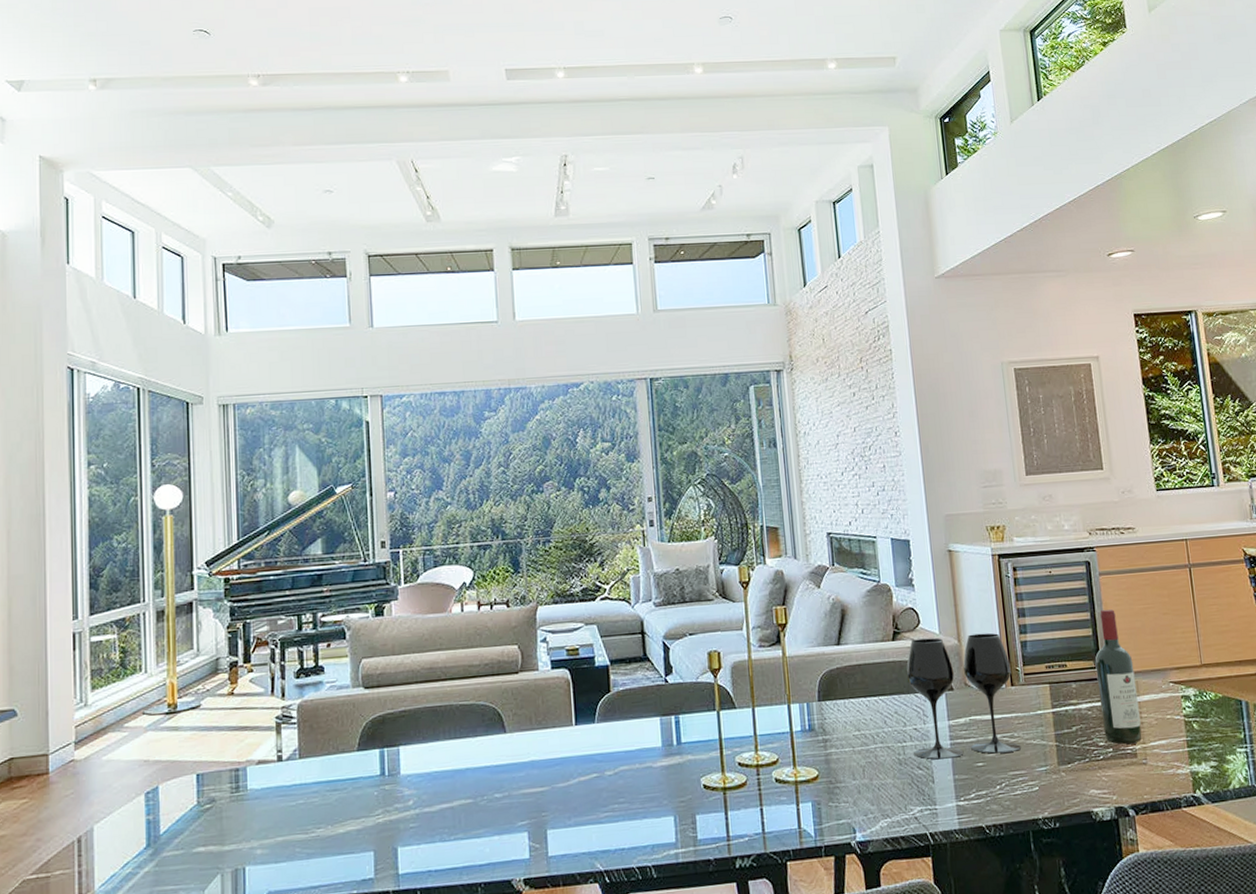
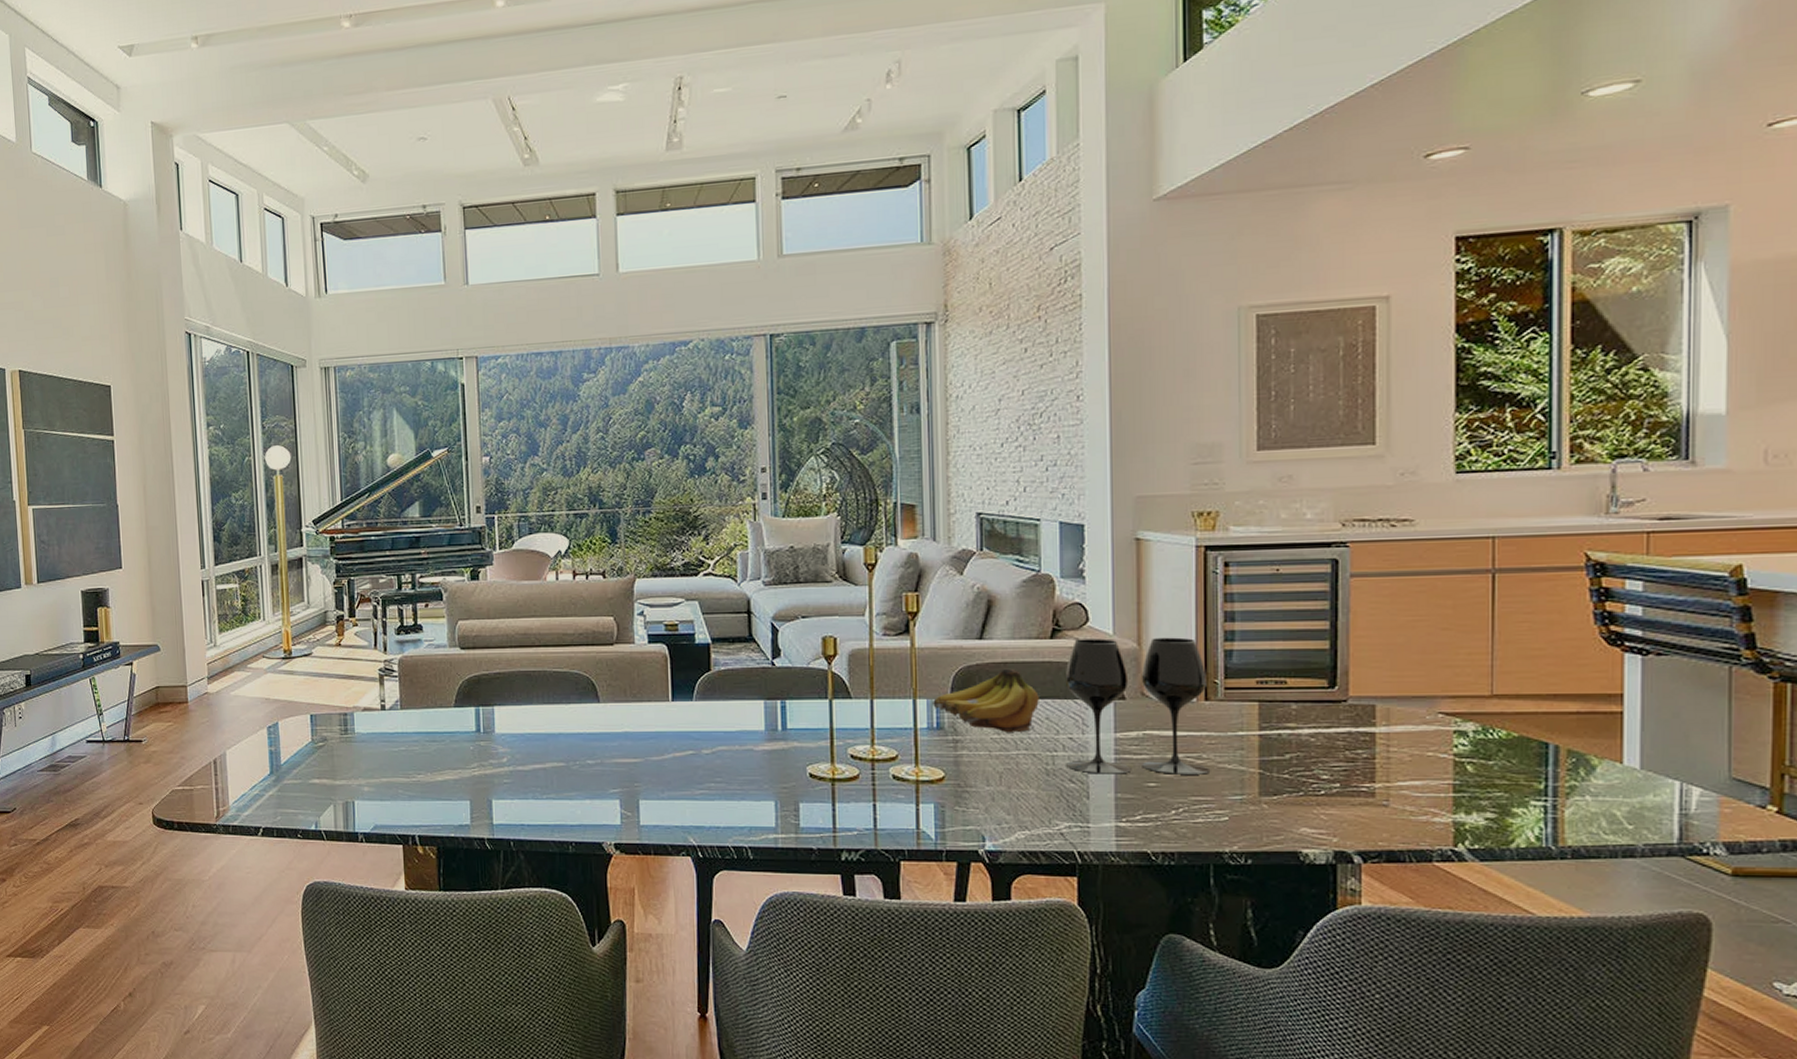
fruit: none [803,669,889,728] -> present [931,668,1039,732]
wine bottle: present [1095,609,1143,744] -> none [1329,618,1386,780]

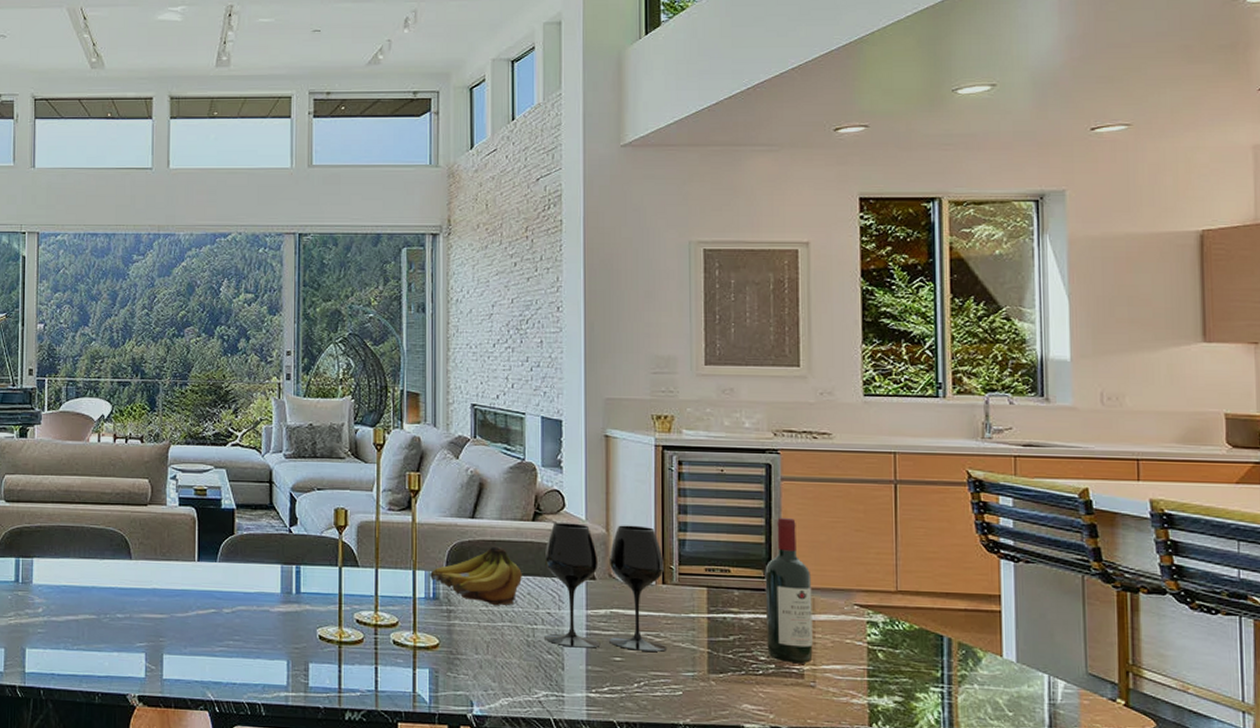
wine bottle: none [1329,618,1386,780] -> present [765,517,813,663]

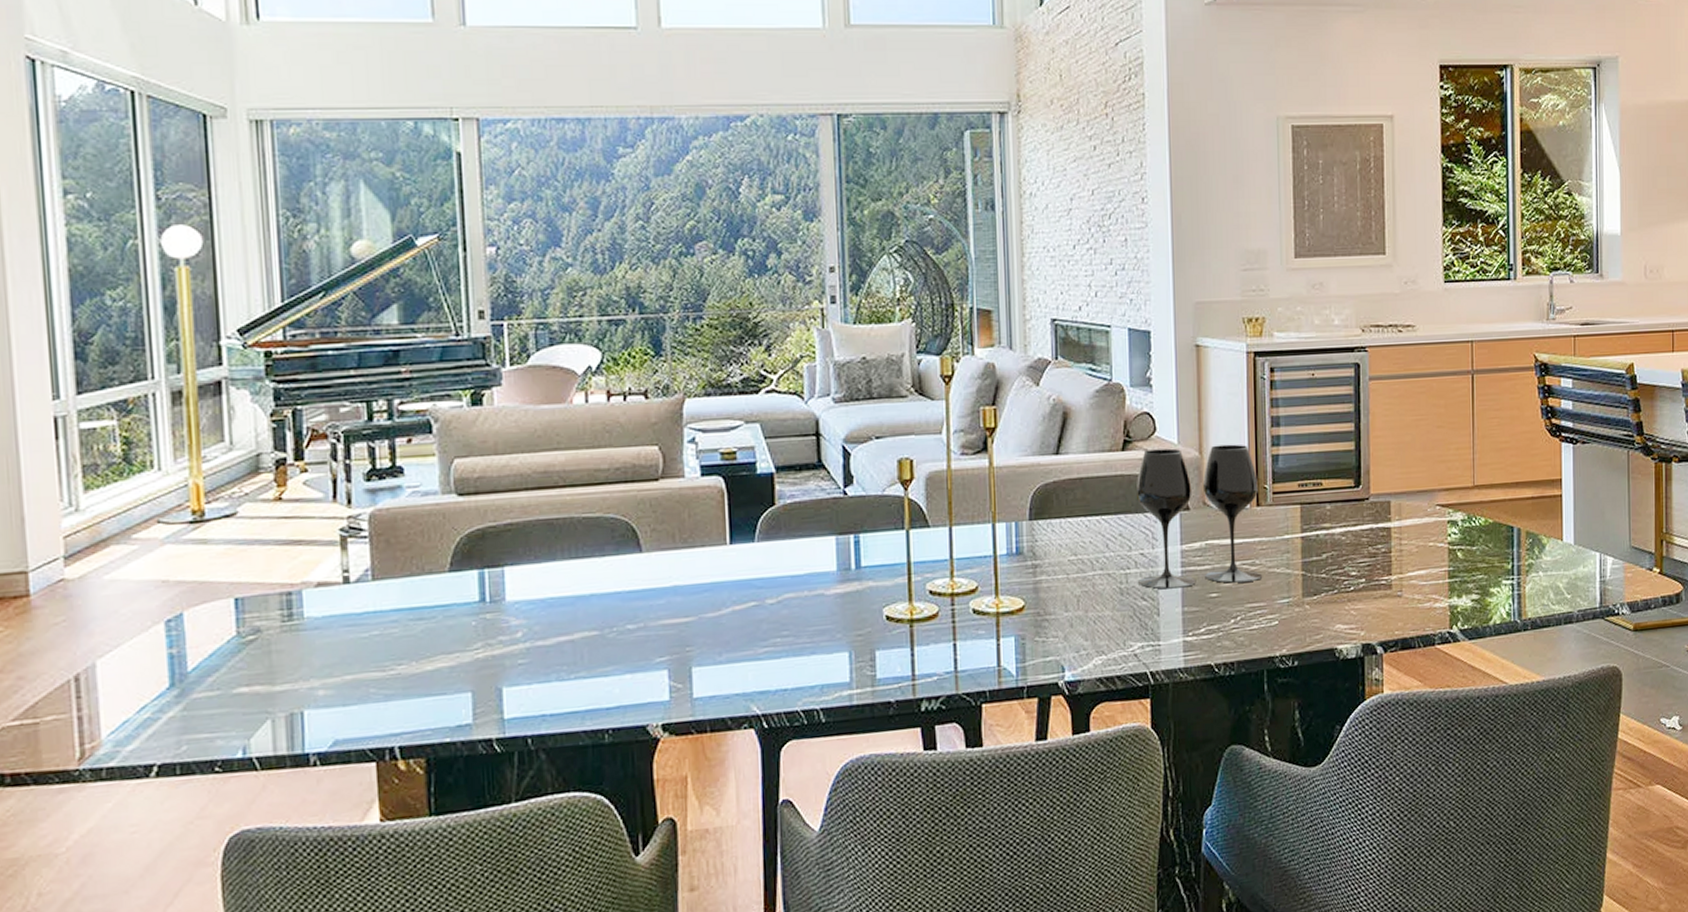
fruit: present [429,546,522,605] -> none [1010,484,1113,552]
wine bottle: present [765,517,813,663] -> none [1355,419,1400,574]

